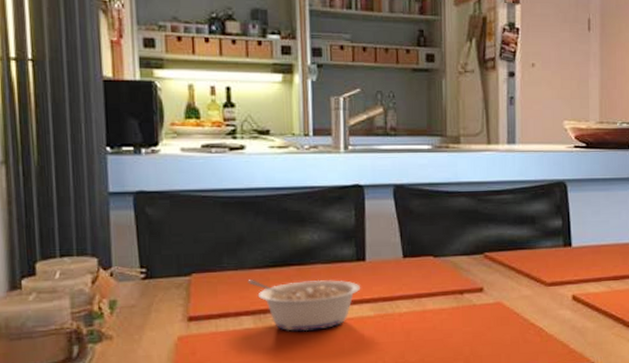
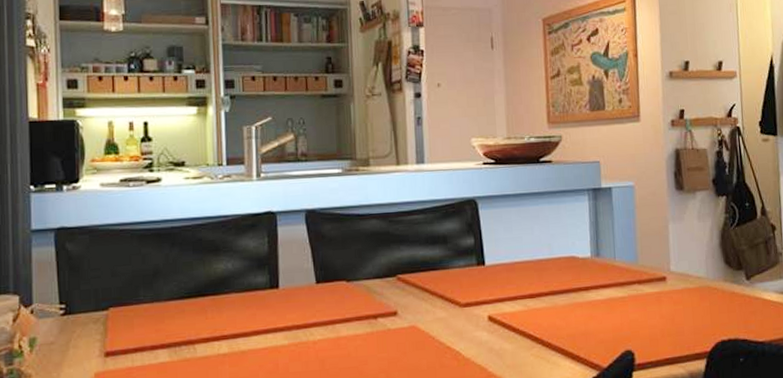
legume: present [248,279,361,332] -> none [163,309,275,364]

